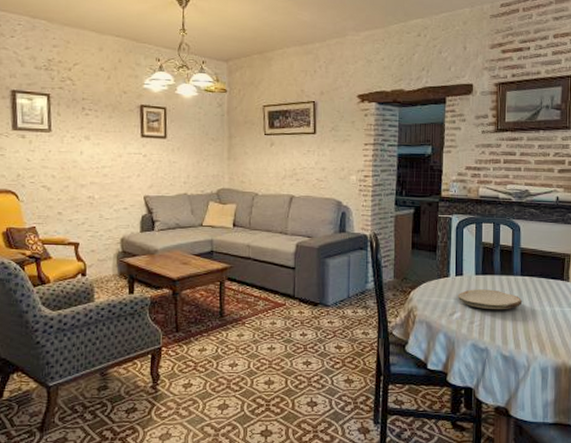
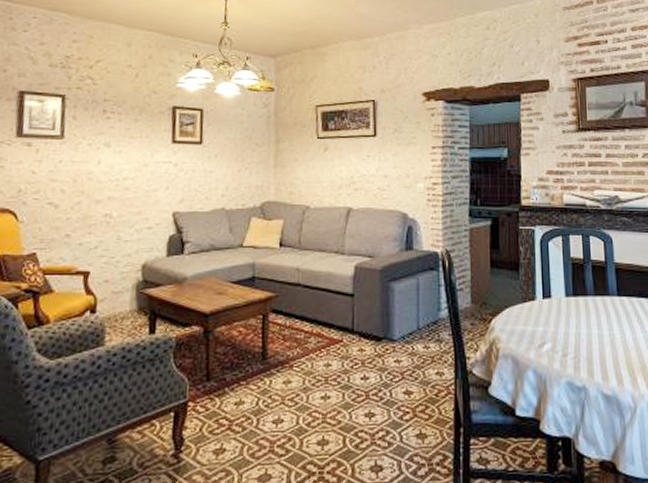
plate: present [457,289,523,310] -> none [546,313,622,339]

